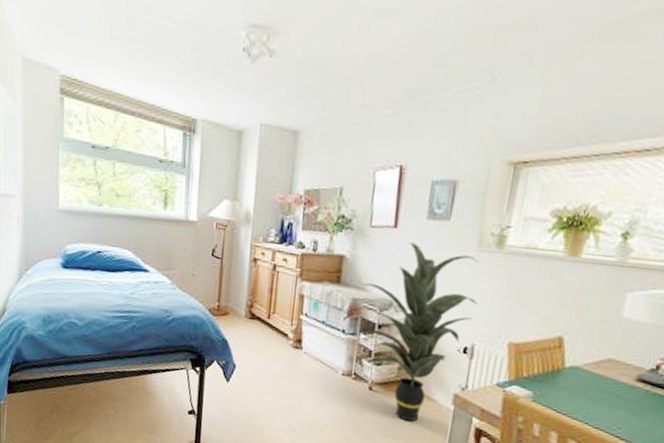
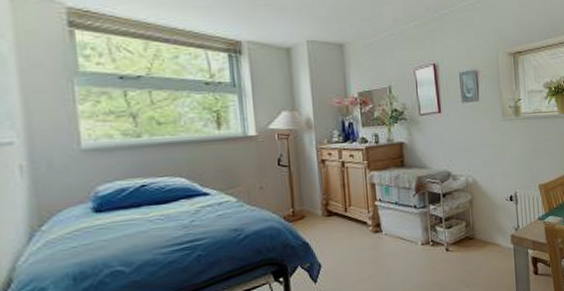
indoor plant: present [361,242,479,422] -> none [422,122,512,269]

